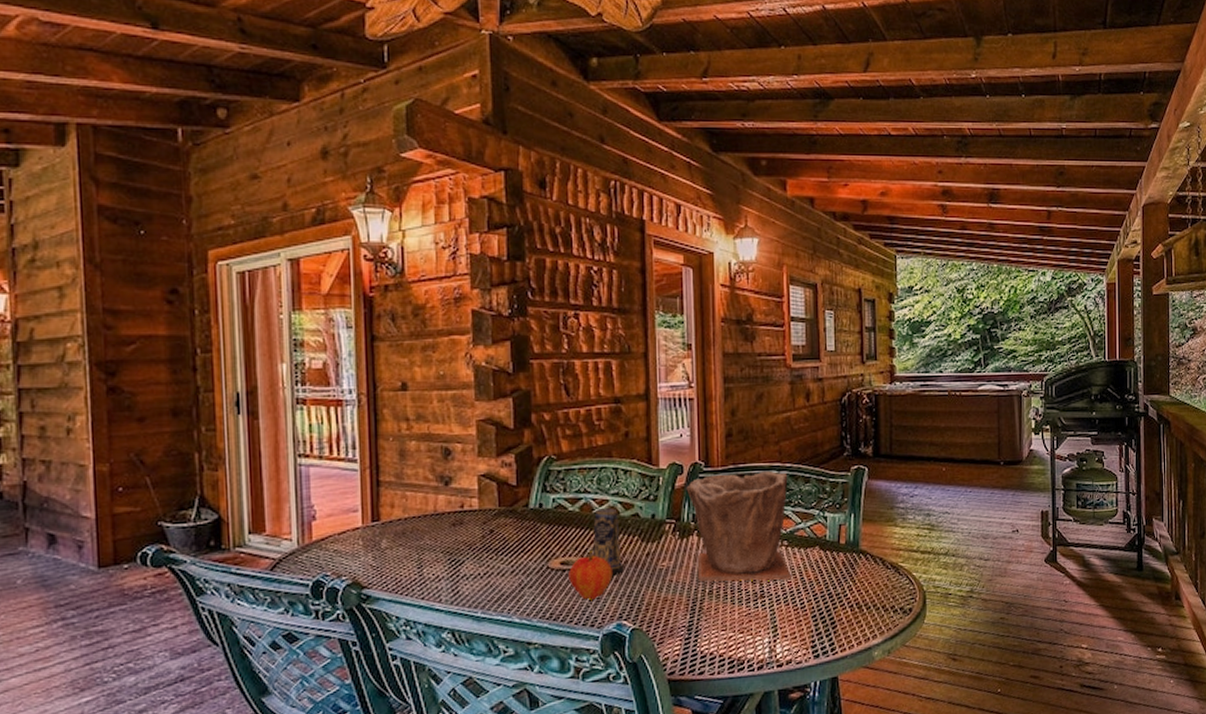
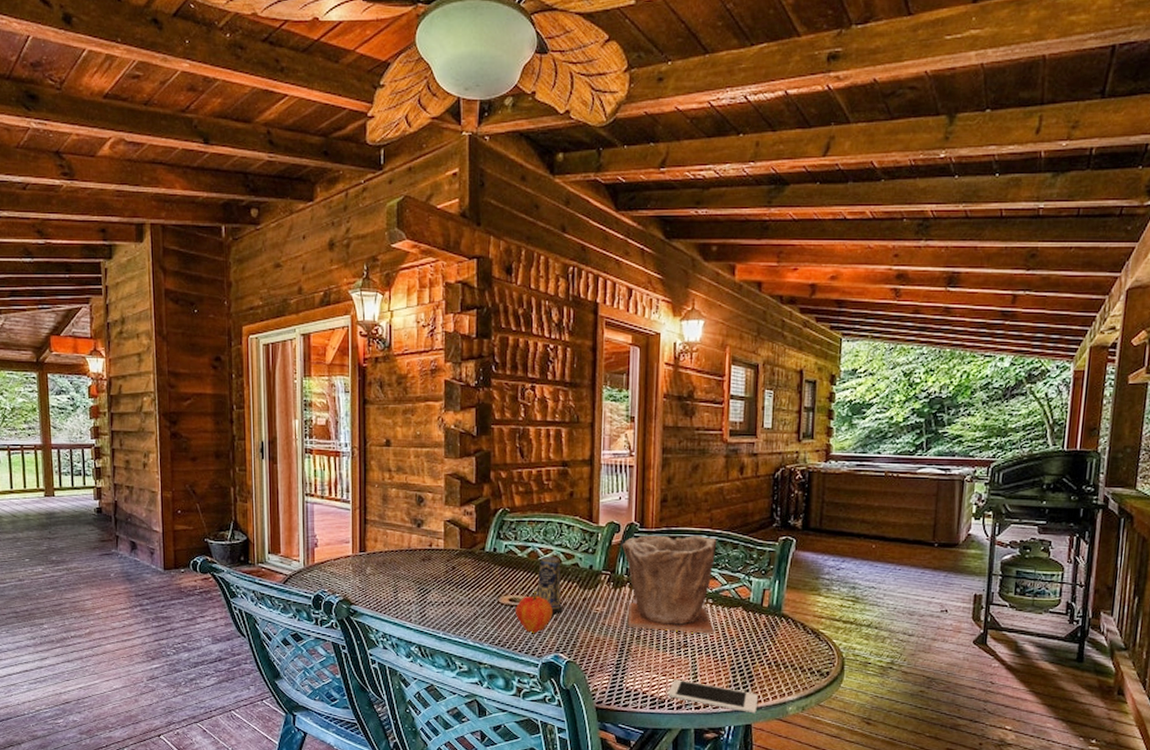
cell phone: none [747,635,842,664] -> present [668,679,758,714]

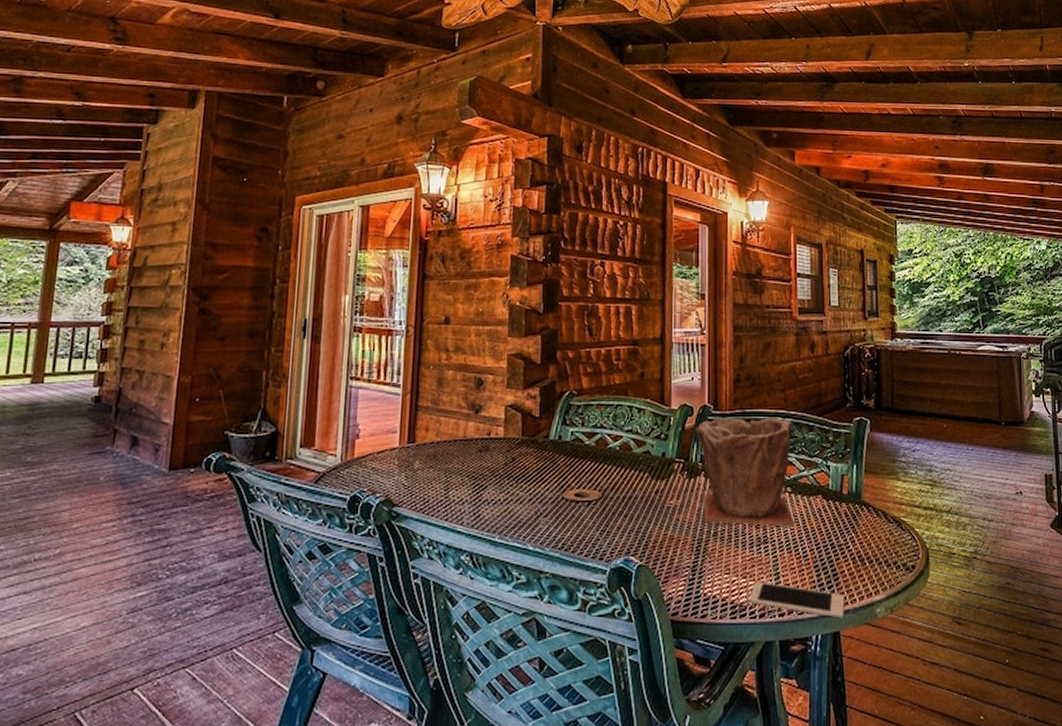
fruit: present [515,592,553,633] -> none [581,485,623,533]
candle: present [536,557,563,614] -> none [605,444,634,509]

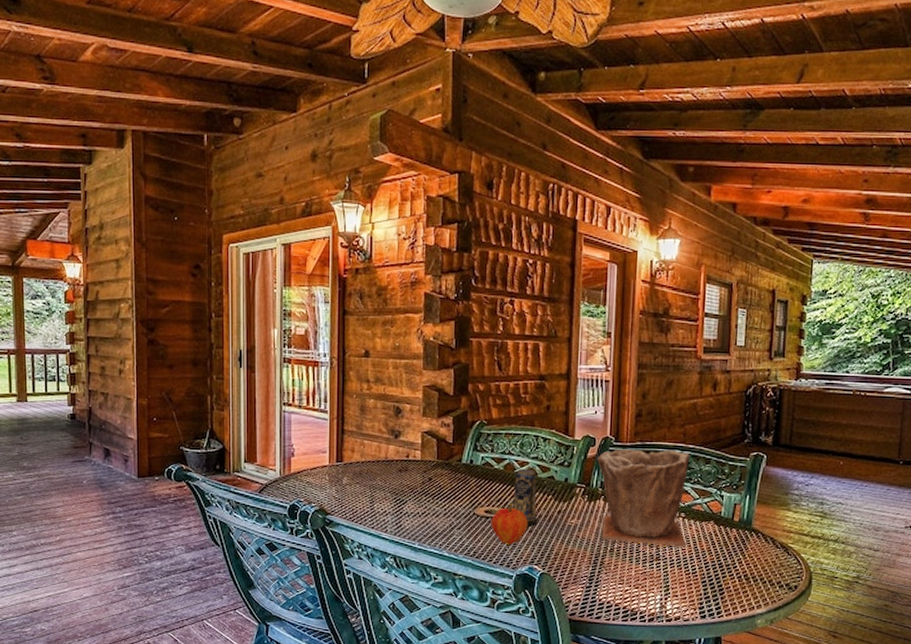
fruit: none [581,485,623,533] -> present [491,504,528,545]
candle: none [605,444,634,509] -> present [512,469,538,526]
cell phone: present [750,581,844,619] -> none [640,592,728,626]

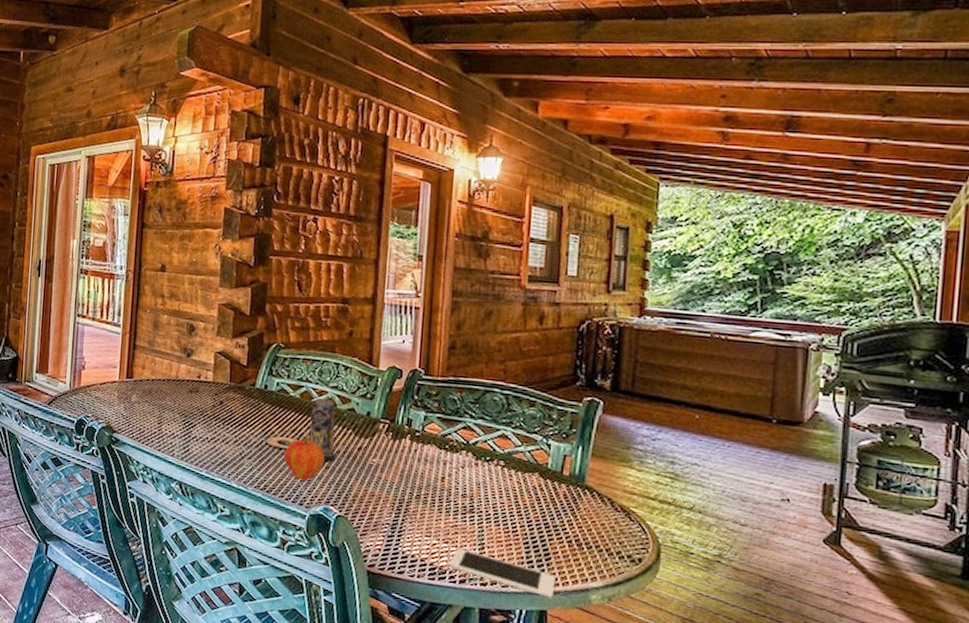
plant pot: present [597,449,690,548] -> none [403,384,511,501]
cell phone: none [640,592,728,626] -> present [450,548,555,599]

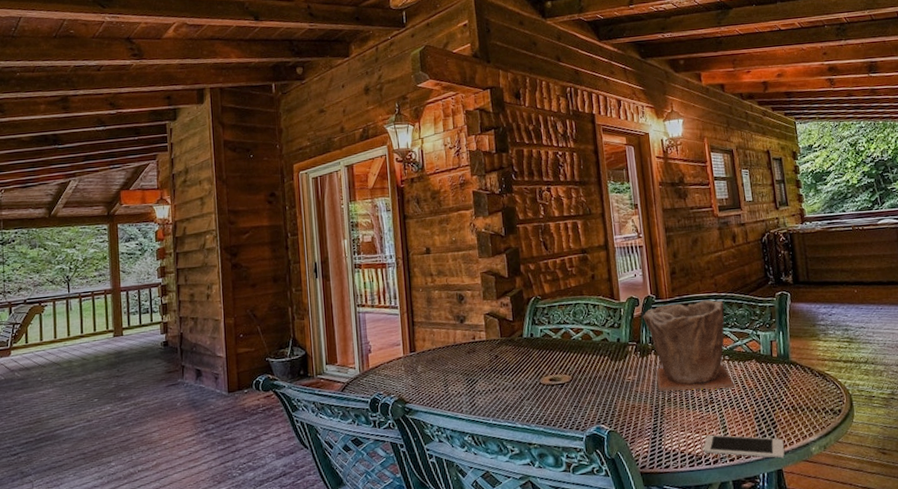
fruit: present [284,435,325,481] -> none [556,369,590,409]
candle: present [307,398,336,462] -> none [572,335,599,388]
plant pot: none [403,384,511,501] -> present [643,300,735,392]

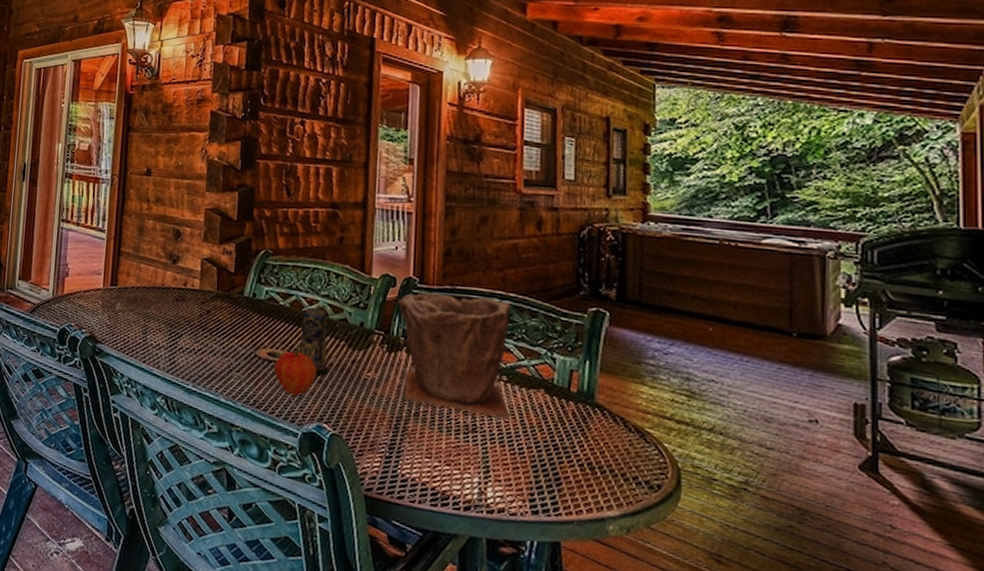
fruit: none [556,369,590,409] -> present [274,347,317,396]
candle: none [572,335,599,388] -> present [298,307,329,376]
cell phone: present [703,434,785,459] -> none [453,471,567,529]

